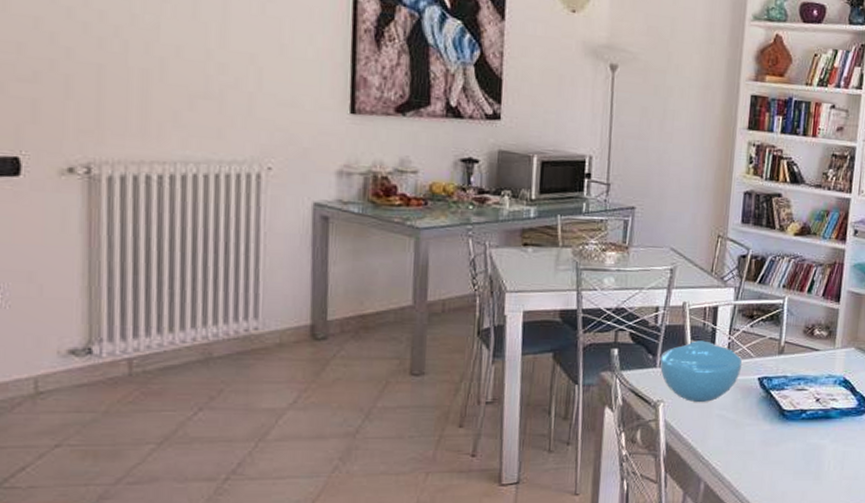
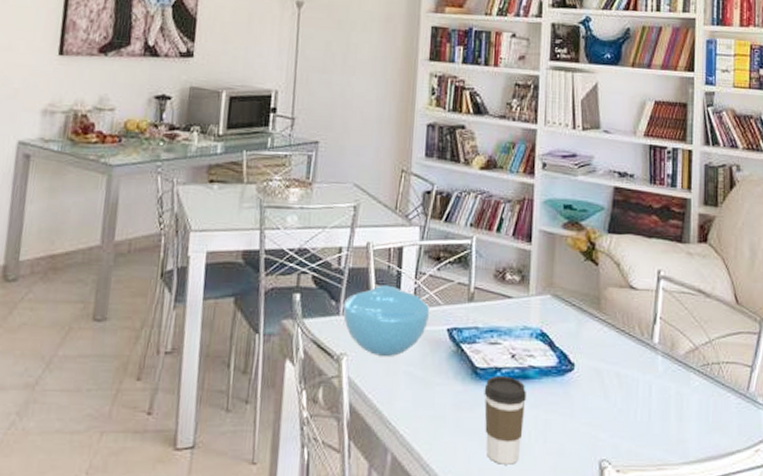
coffee cup: none [789,416,828,488] -> present [484,375,526,465]

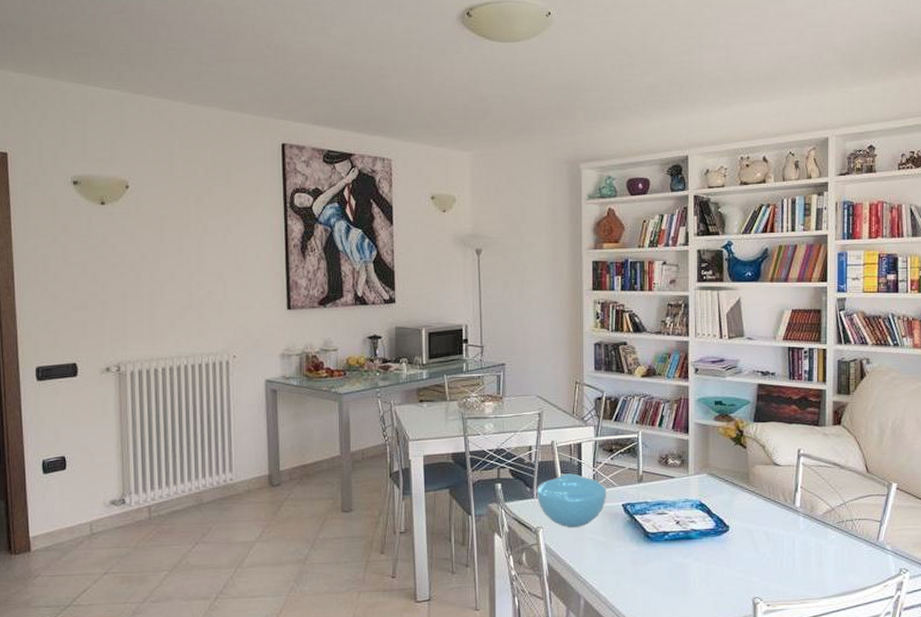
coffee cup: present [484,375,526,465] -> none [655,537,690,604]

